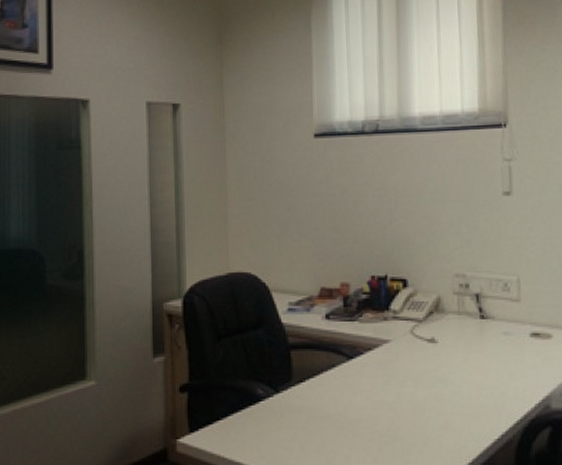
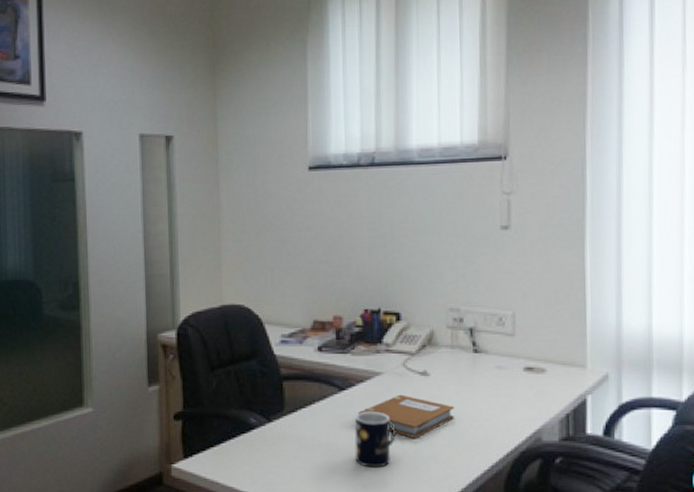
mug: none [363,380,405,439] -> present [354,411,396,468]
notebook: none [367,362,464,407] -> present [358,394,455,438]

